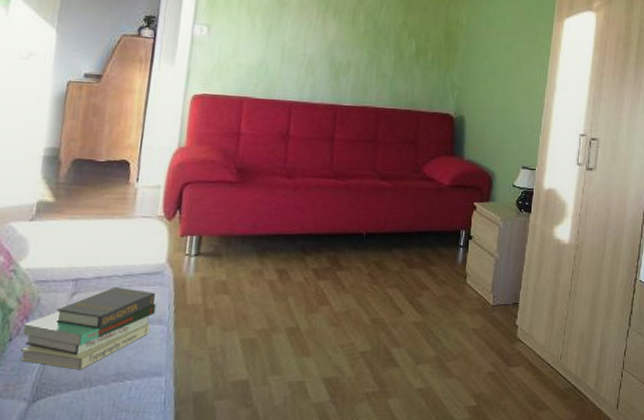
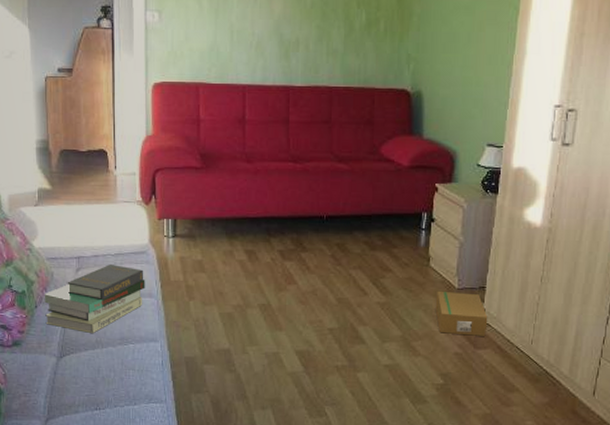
box: none [470,308,521,353] -> present [435,290,488,336]

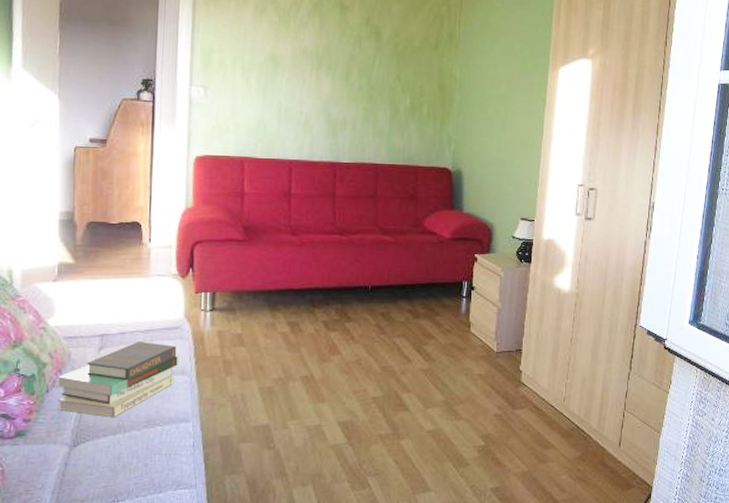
box: present [435,290,488,336] -> none [476,355,525,397]

